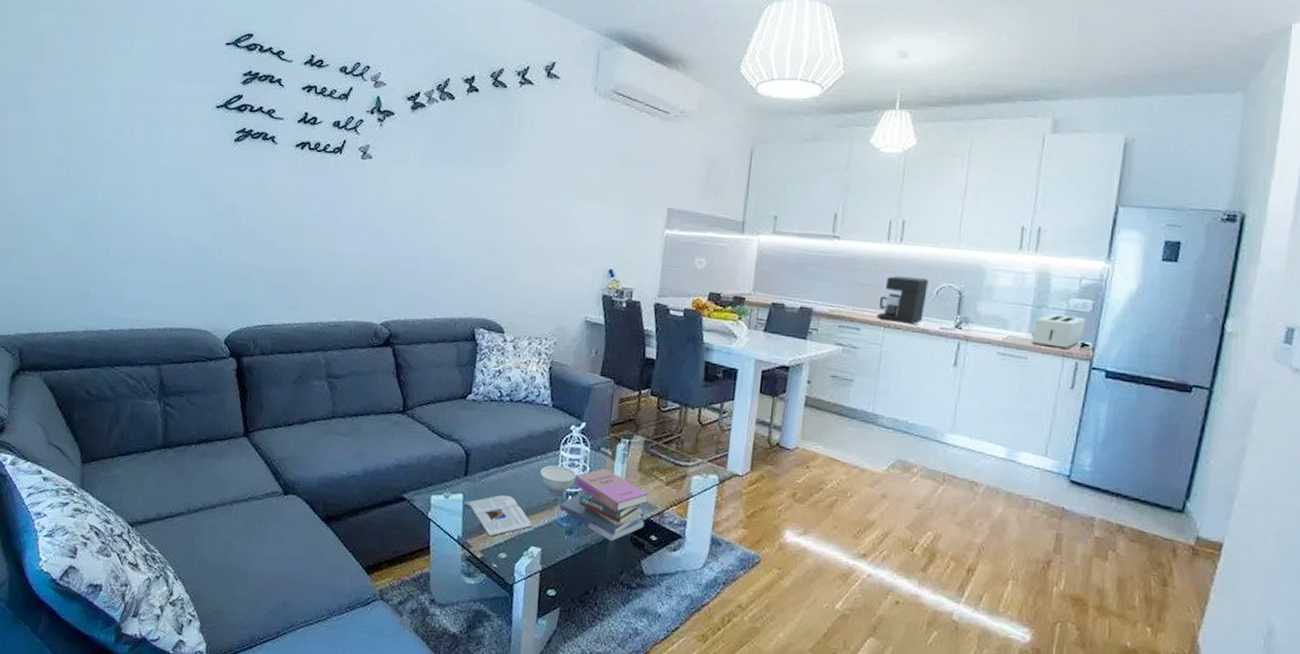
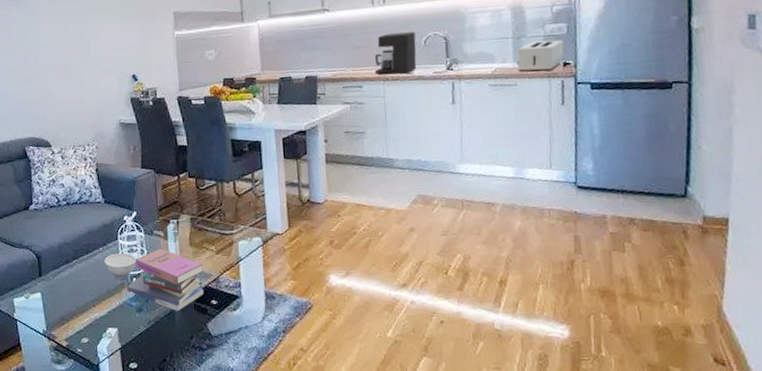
magazine: present [463,495,533,537] -> none [42,286,107,326]

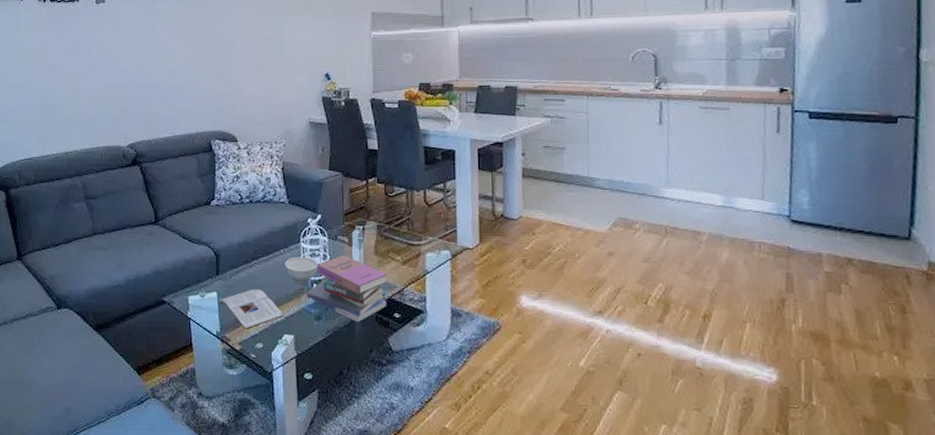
magazine: none [42,286,107,326] -> present [218,289,284,329]
coffee maker: present [374,32,417,75] -> none [578,46,623,90]
toaster: present [516,39,564,73] -> none [730,64,781,97]

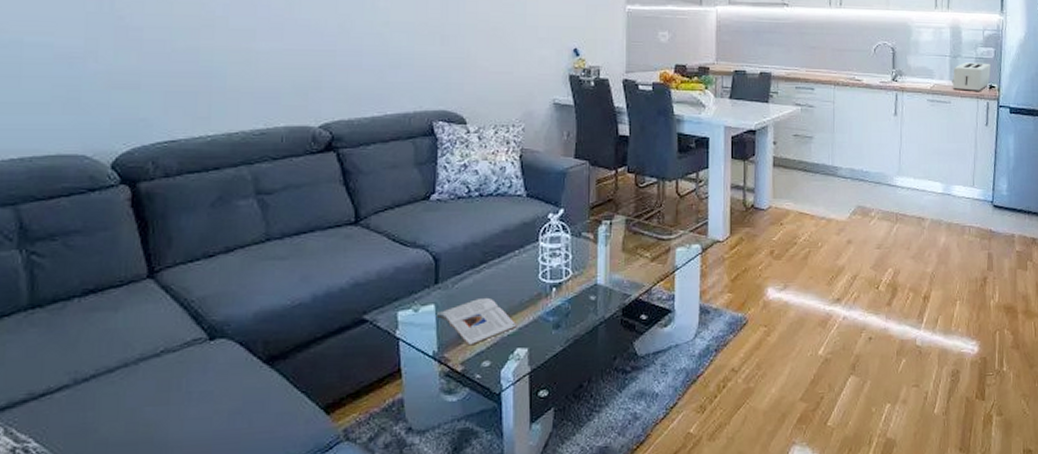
bowl: present [285,257,319,284] -> none [520,257,559,289]
books: present [306,255,387,322] -> none [543,253,634,327]
toaster: none [730,64,781,97] -> present [952,62,991,92]

